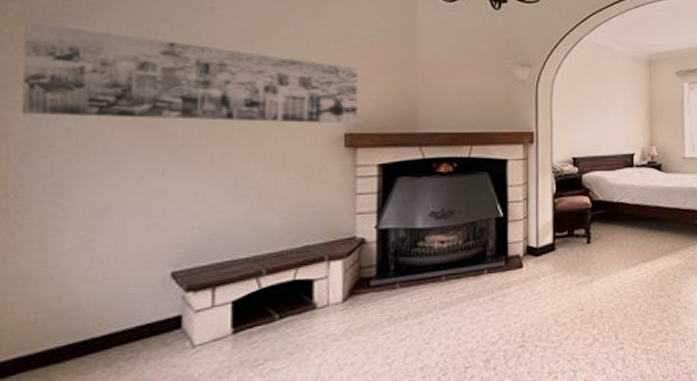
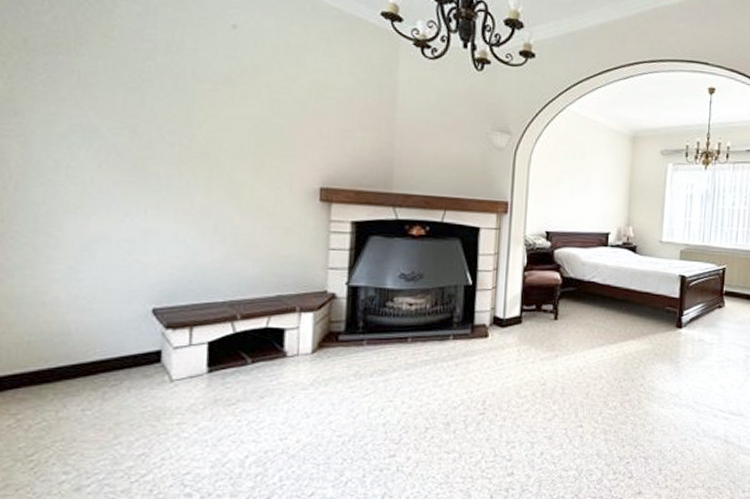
wall art: present [21,21,359,124] -> none [15,50,336,179]

